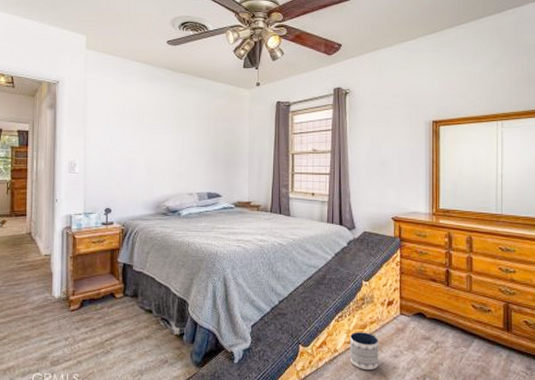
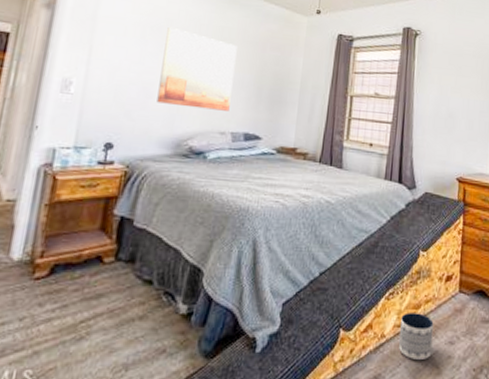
wall art: none [138,113,194,176] -> present [157,28,237,111]

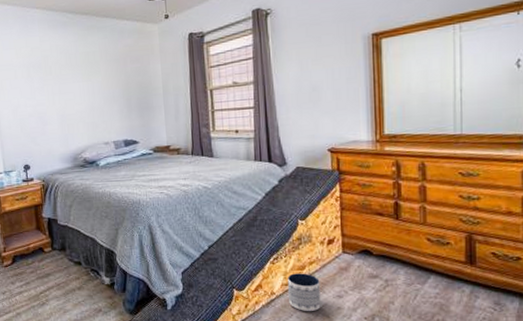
wall art: present [157,28,237,111] -> none [45,63,108,128]

